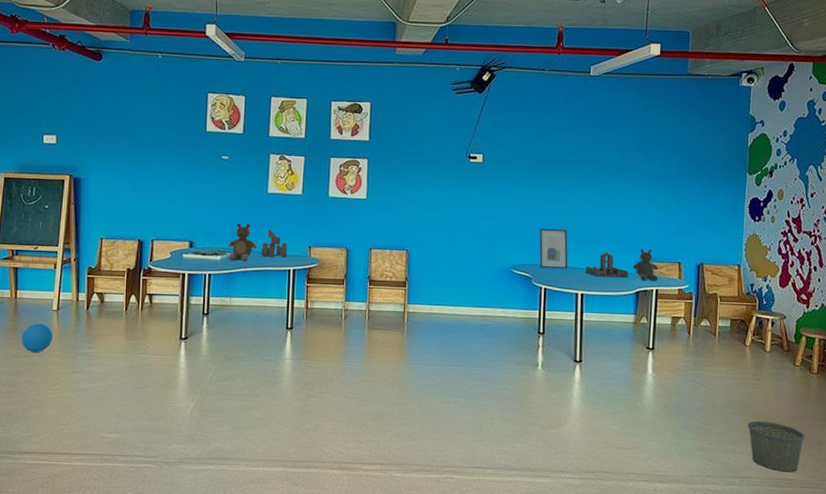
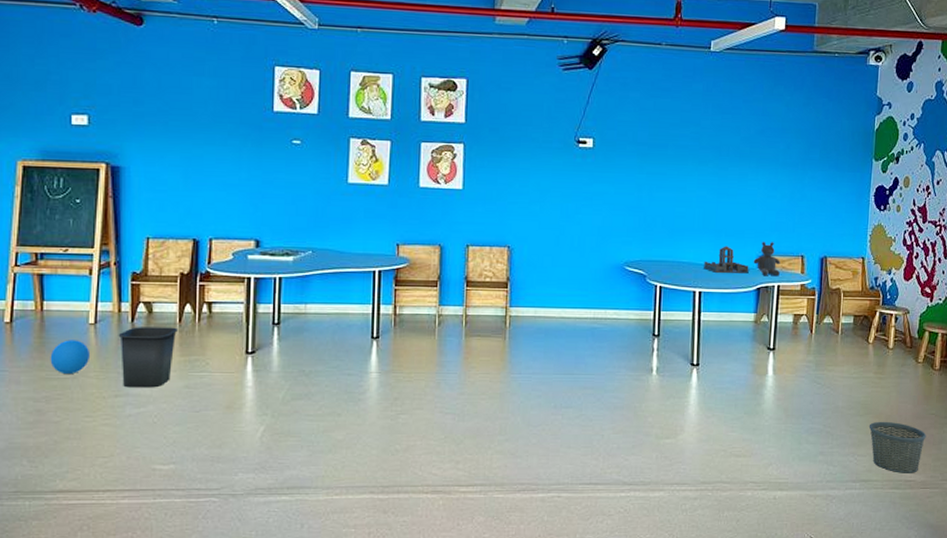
waste bin: none [76,314,125,367] -> present [118,327,179,388]
teddy bear: present [228,223,257,262] -> none [302,218,336,263]
building blocks: present [260,229,287,258] -> none [340,225,371,258]
picture frame: present [539,228,568,269] -> none [654,220,686,265]

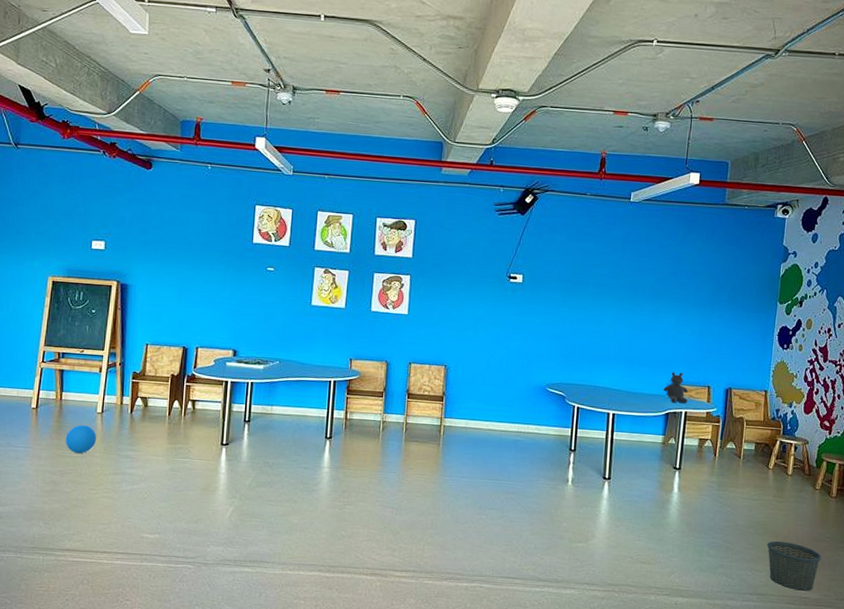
waste bin: present [118,327,179,388] -> none [119,417,168,469]
toy block set: present [704,246,749,273] -> none [618,374,659,400]

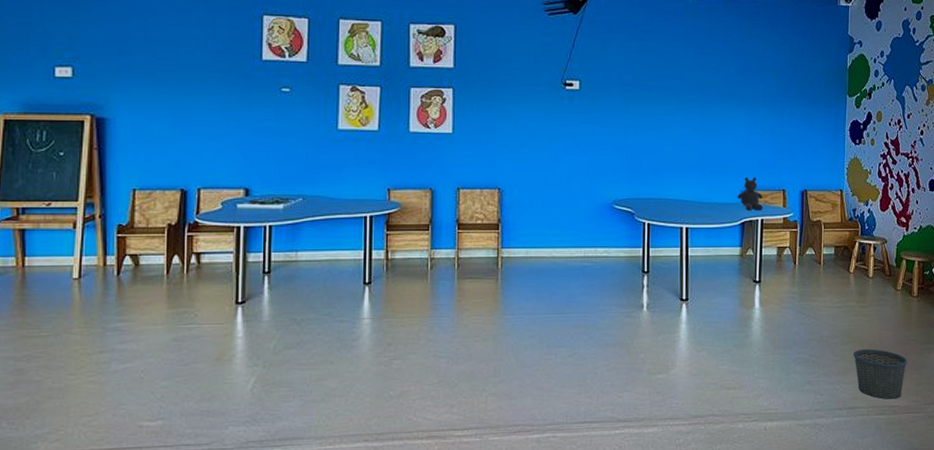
ball: present [65,425,97,454] -> none [31,296,75,332]

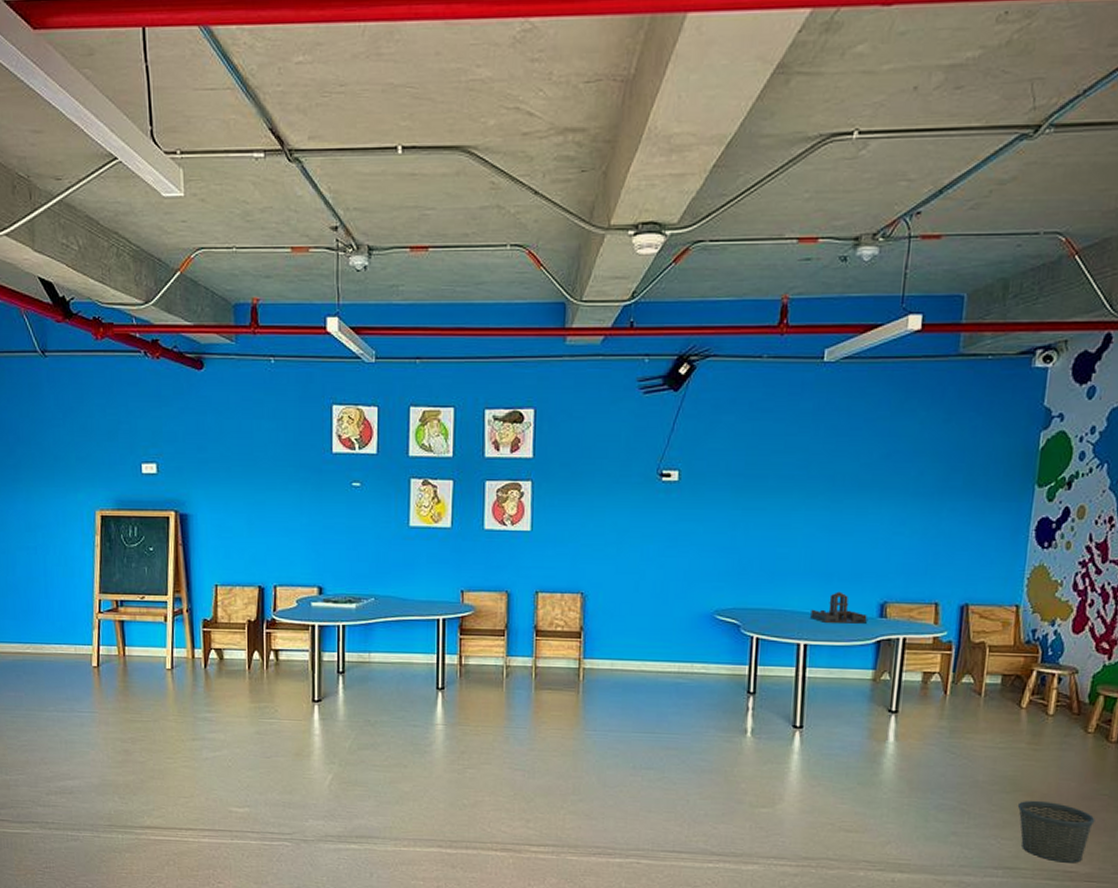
toy block set: none [690,182,733,209] -> present [810,591,867,624]
stuffed animal: present [737,177,763,211] -> none [872,587,908,628]

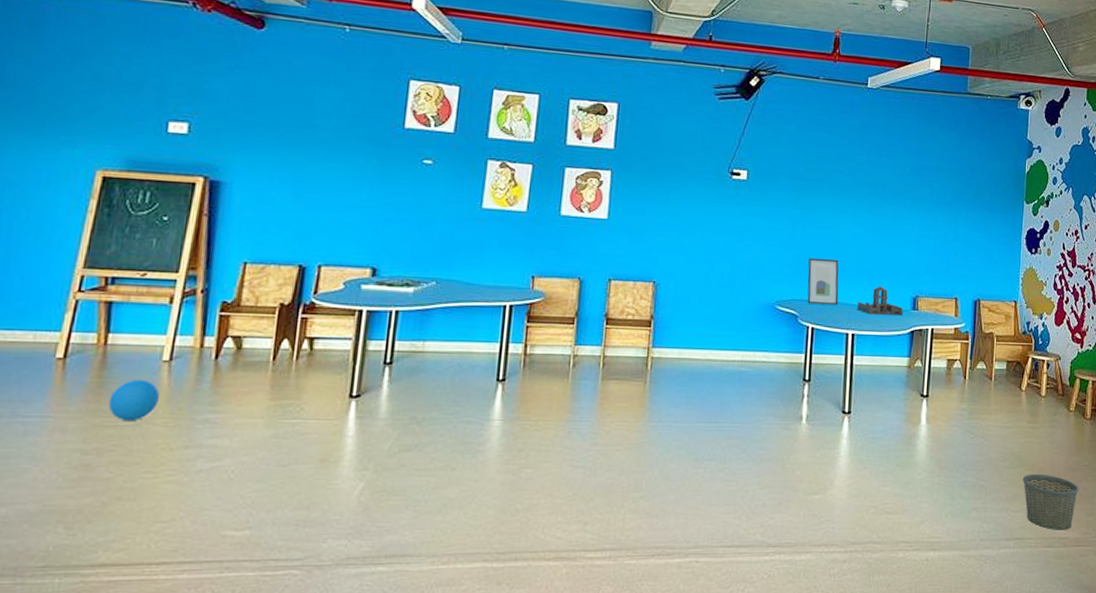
ball: none [133,684,169,718] -> present [108,380,161,422]
picture frame: none [750,562,789,614] -> present [807,257,839,306]

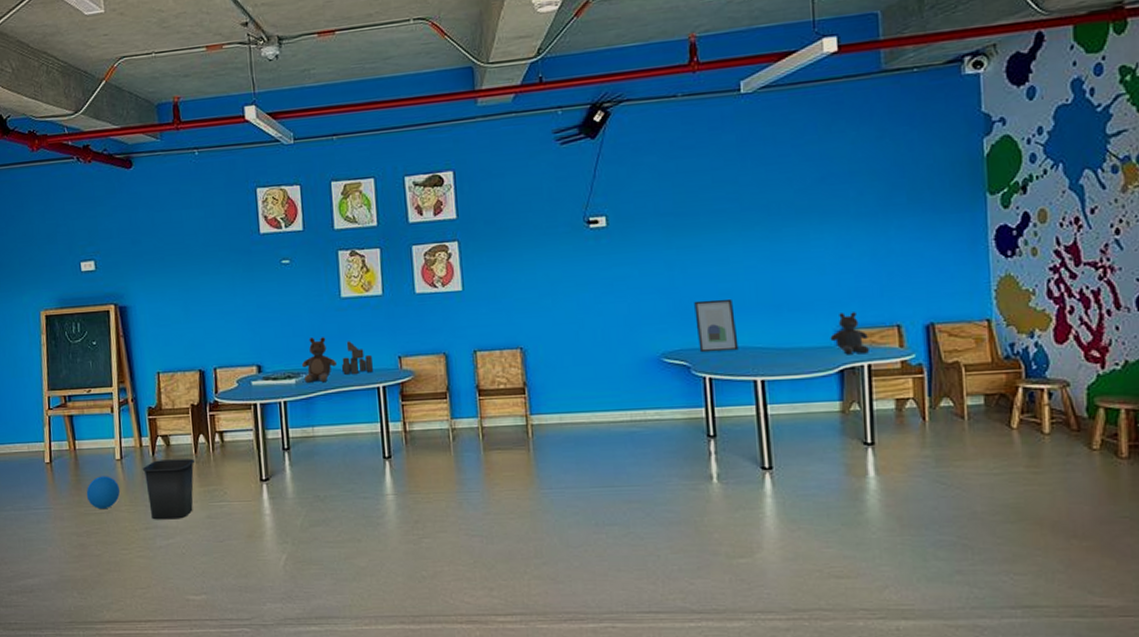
waste bin: none [196,365,272,438] -> present [142,458,196,520]
teddy bear: none [423,246,464,295] -> present [302,337,337,384]
building blocks: none [468,254,504,291] -> present [341,341,373,375]
toy block set: present [857,286,903,315] -> none [764,322,826,356]
stuffed animal: none [907,282,934,319] -> present [830,312,869,355]
basket: present [1022,473,1079,530] -> none [1026,528,1119,597]

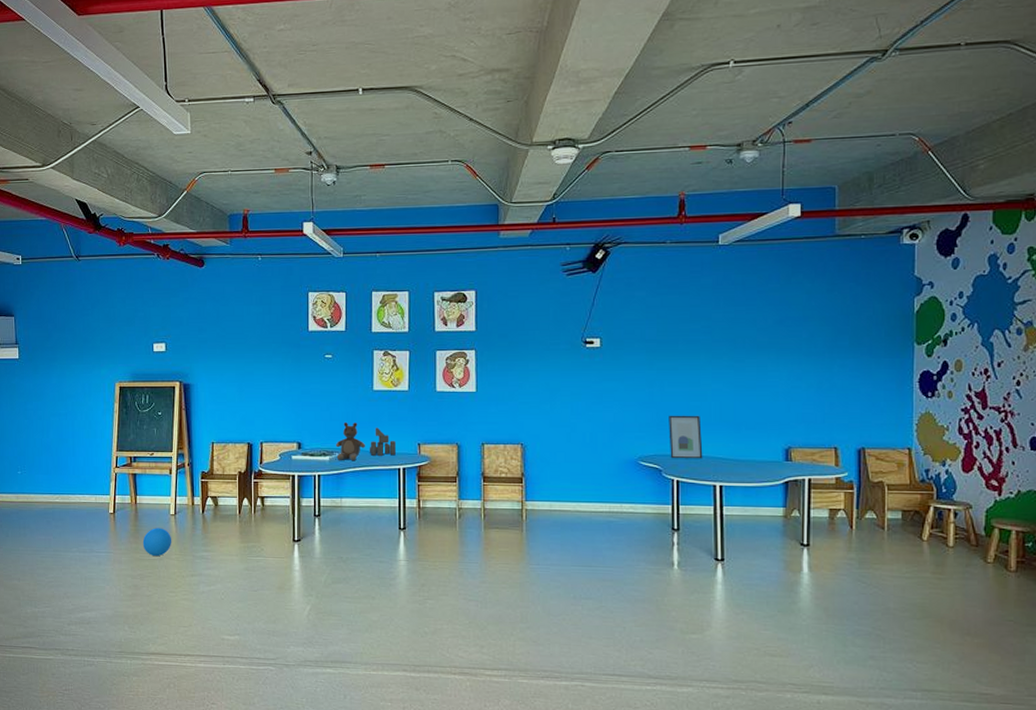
waste bin: present [142,458,196,520] -> none [192,517,239,569]
stuffed animal: present [830,312,869,355] -> none [779,434,810,470]

